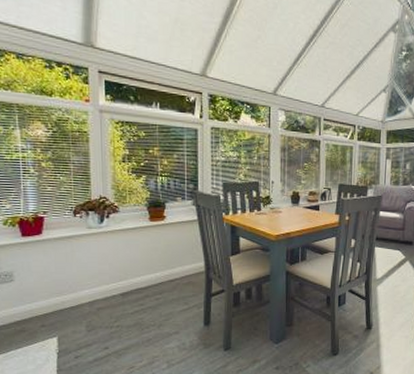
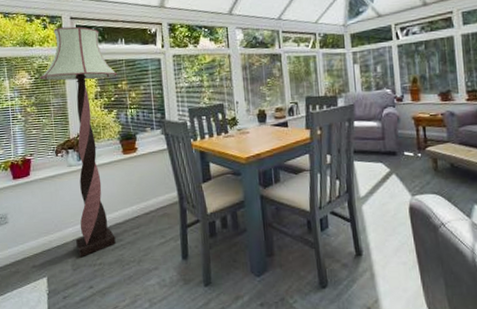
floor lamp: none [58,80,149,320] -> present [40,26,117,258]

